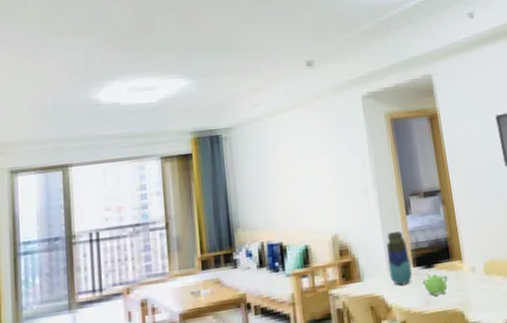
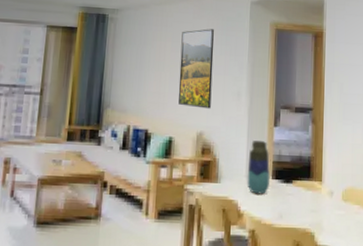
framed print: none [299,130,341,212] -> present [178,29,214,109]
teapot: present [422,273,448,296] -> none [278,188,304,212]

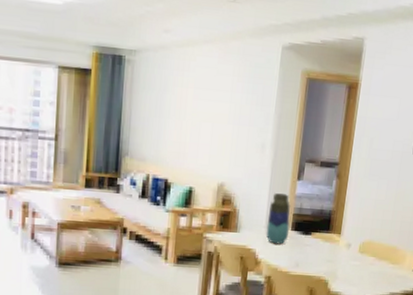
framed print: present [178,29,214,109] -> none [199,75,240,160]

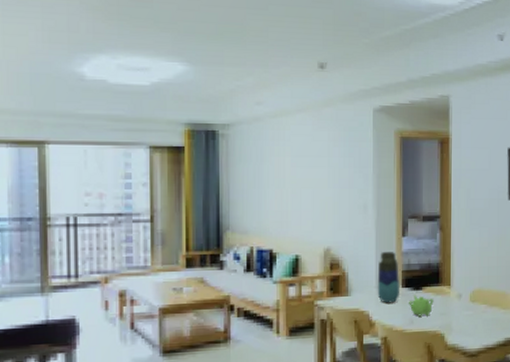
teapot: none [296,239,322,261] -> present [409,295,434,317]

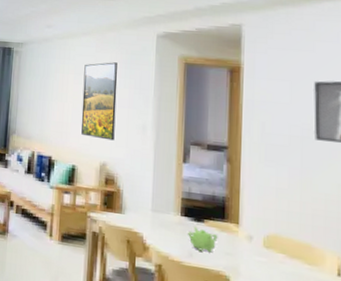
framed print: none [301,141,337,224] -> present [81,62,118,141]
vase: present [377,252,400,303] -> none [153,175,179,230]

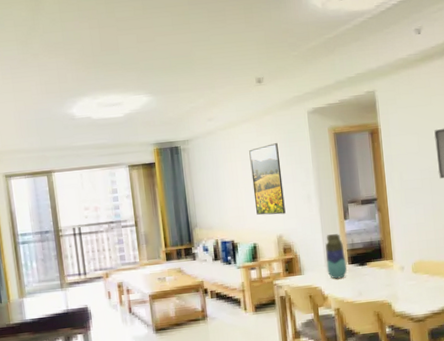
vase: none [153,175,179,230] -> present [325,234,348,279]
teapot: present [188,226,218,253] -> none [356,270,379,289]

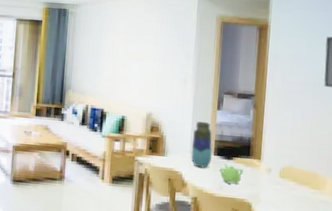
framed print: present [249,143,286,216] -> none [130,22,163,93]
teapot: none [356,270,379,289] -> present [219,163,244,185]

